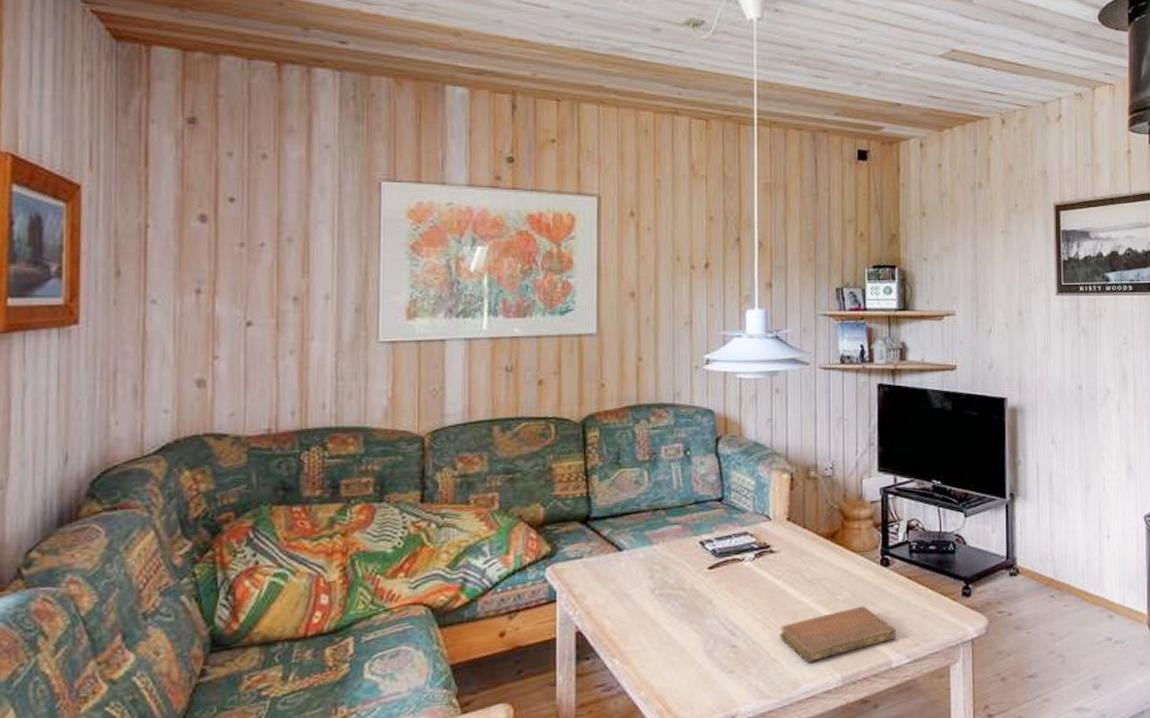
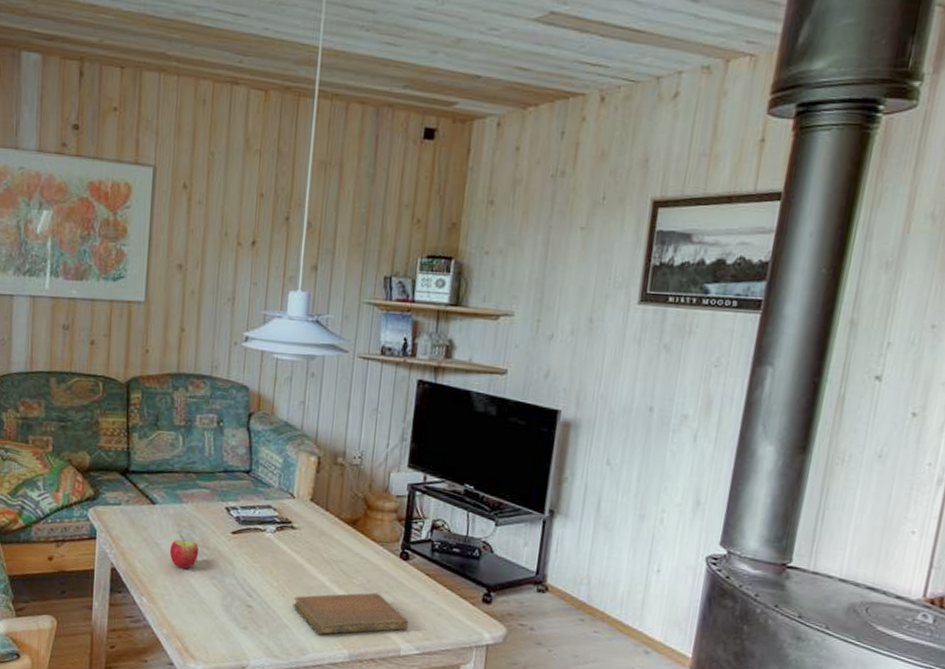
apple: none [643,579,675,618] -> present [170,534,199,569]

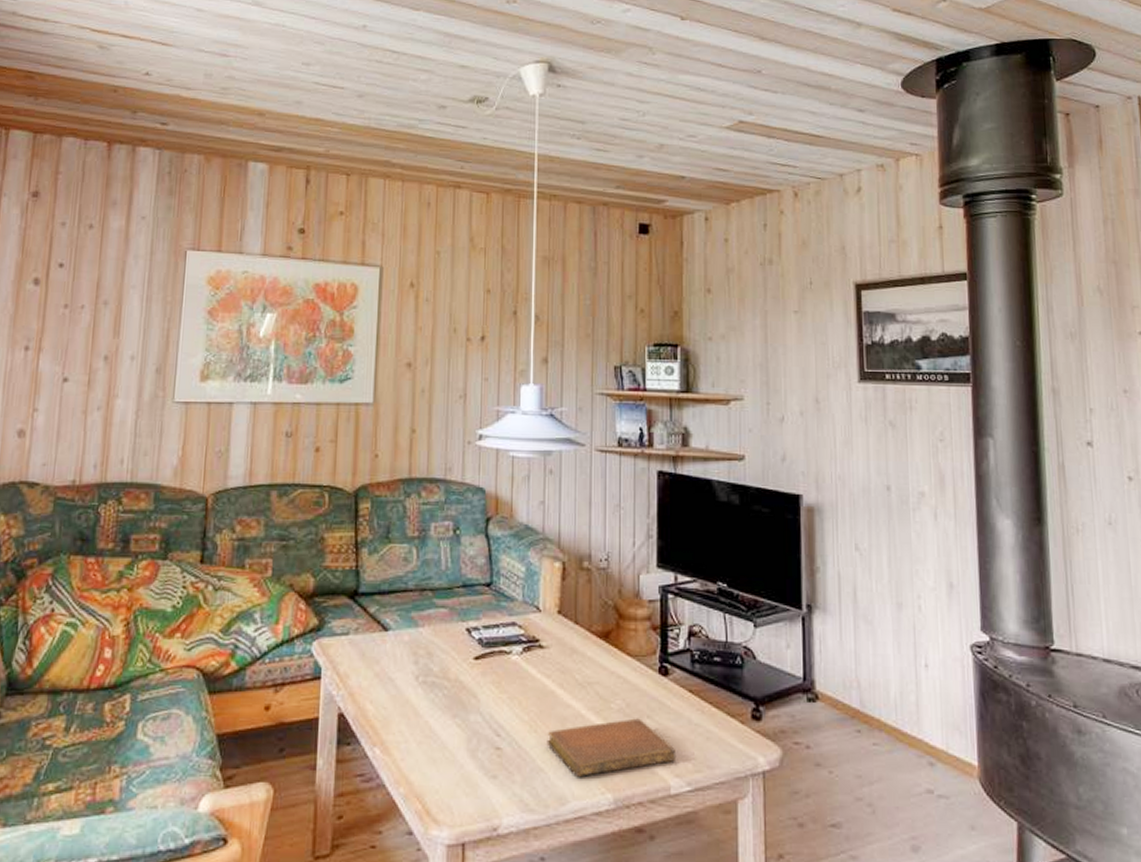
apple: present [170,534,199,569] -> none [406,665,439,708]

